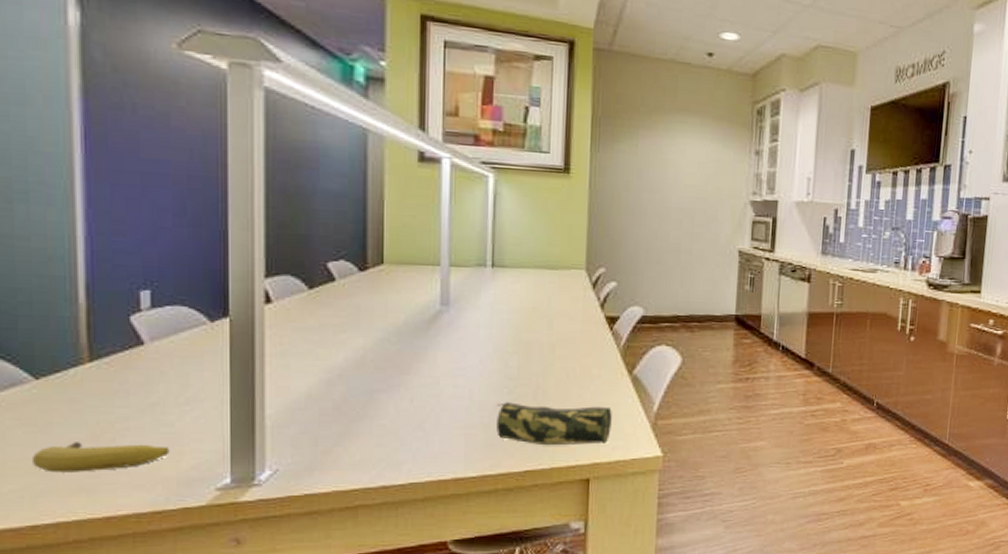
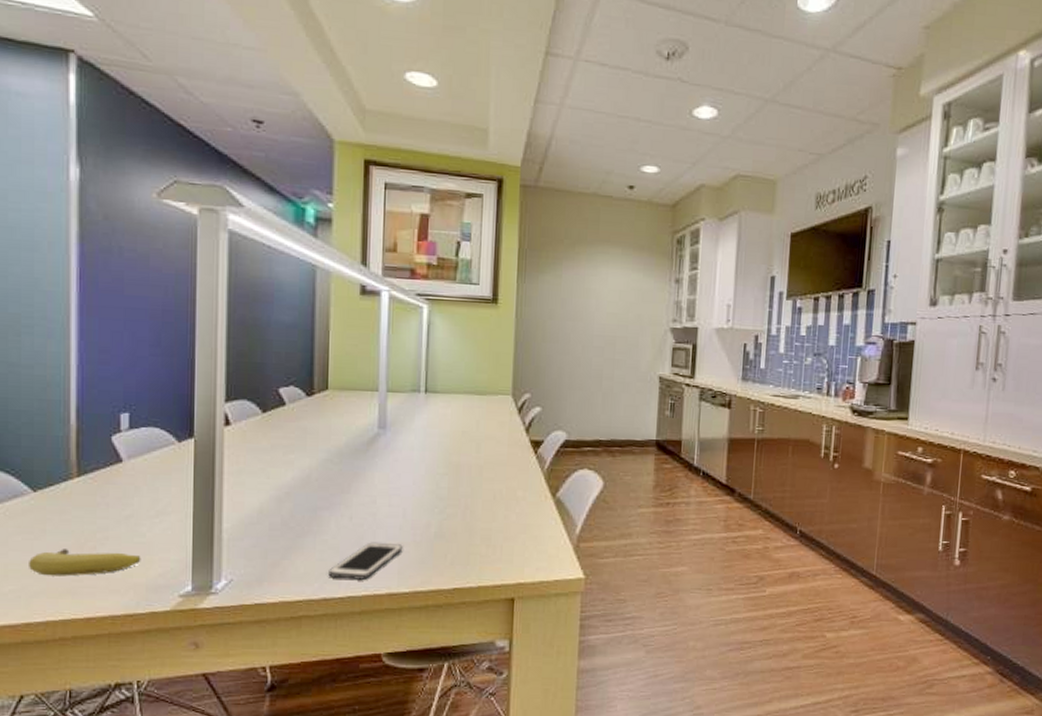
cell phone: none [387,425,470,465] -> present [328,542,403,580]
pencil case: present [496,402,612,446] -> none [427,521,536,565]

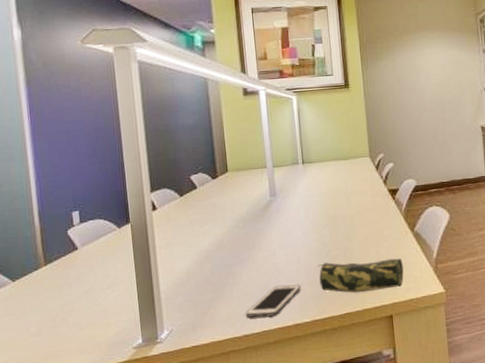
fruit: present [29,549,141,577] -> none [15,320,101,346]
pencil case: none [427,521,536,565] -> present [318,258,404,293]

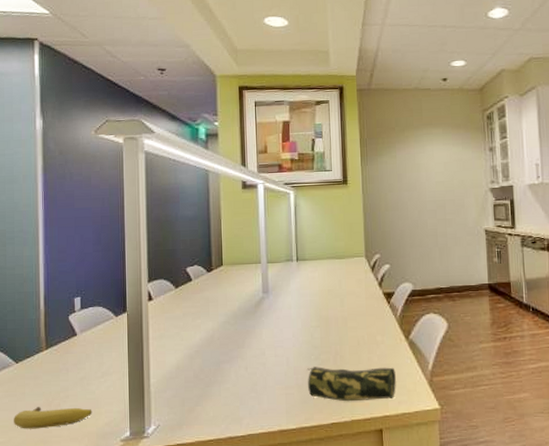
fruit: none [15,320,101,346] -> present [14,407,92,429]
cell phone: present [246,284,301,319] -> none [232,387,289,420]

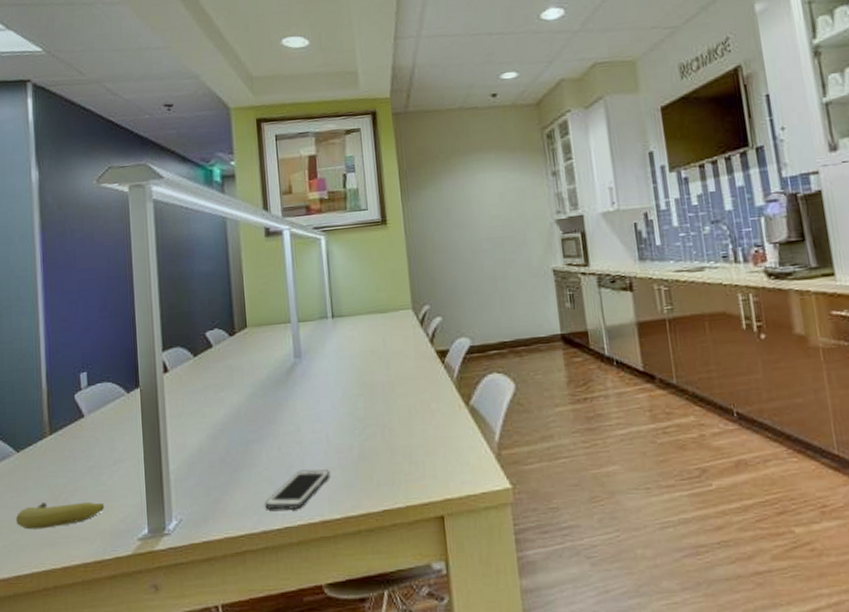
cell phone: none [232,387,289,420] -> present [265,469,330,510]
pencil case: present [307,367,396,402] -> none [351,440,458,484]

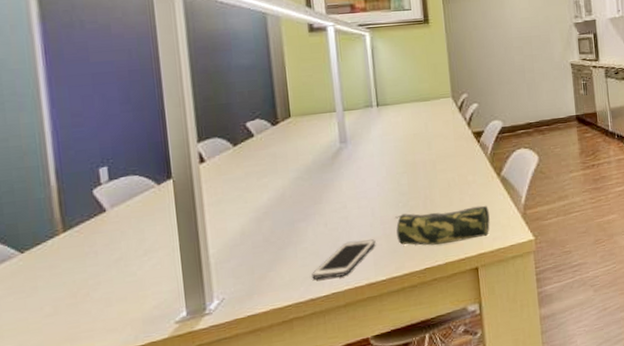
fruit: present [16,501,105,530] -> none [23,293,135,329]
pencil case: none [351,440,458,484] -> present [395,205,490,246]

